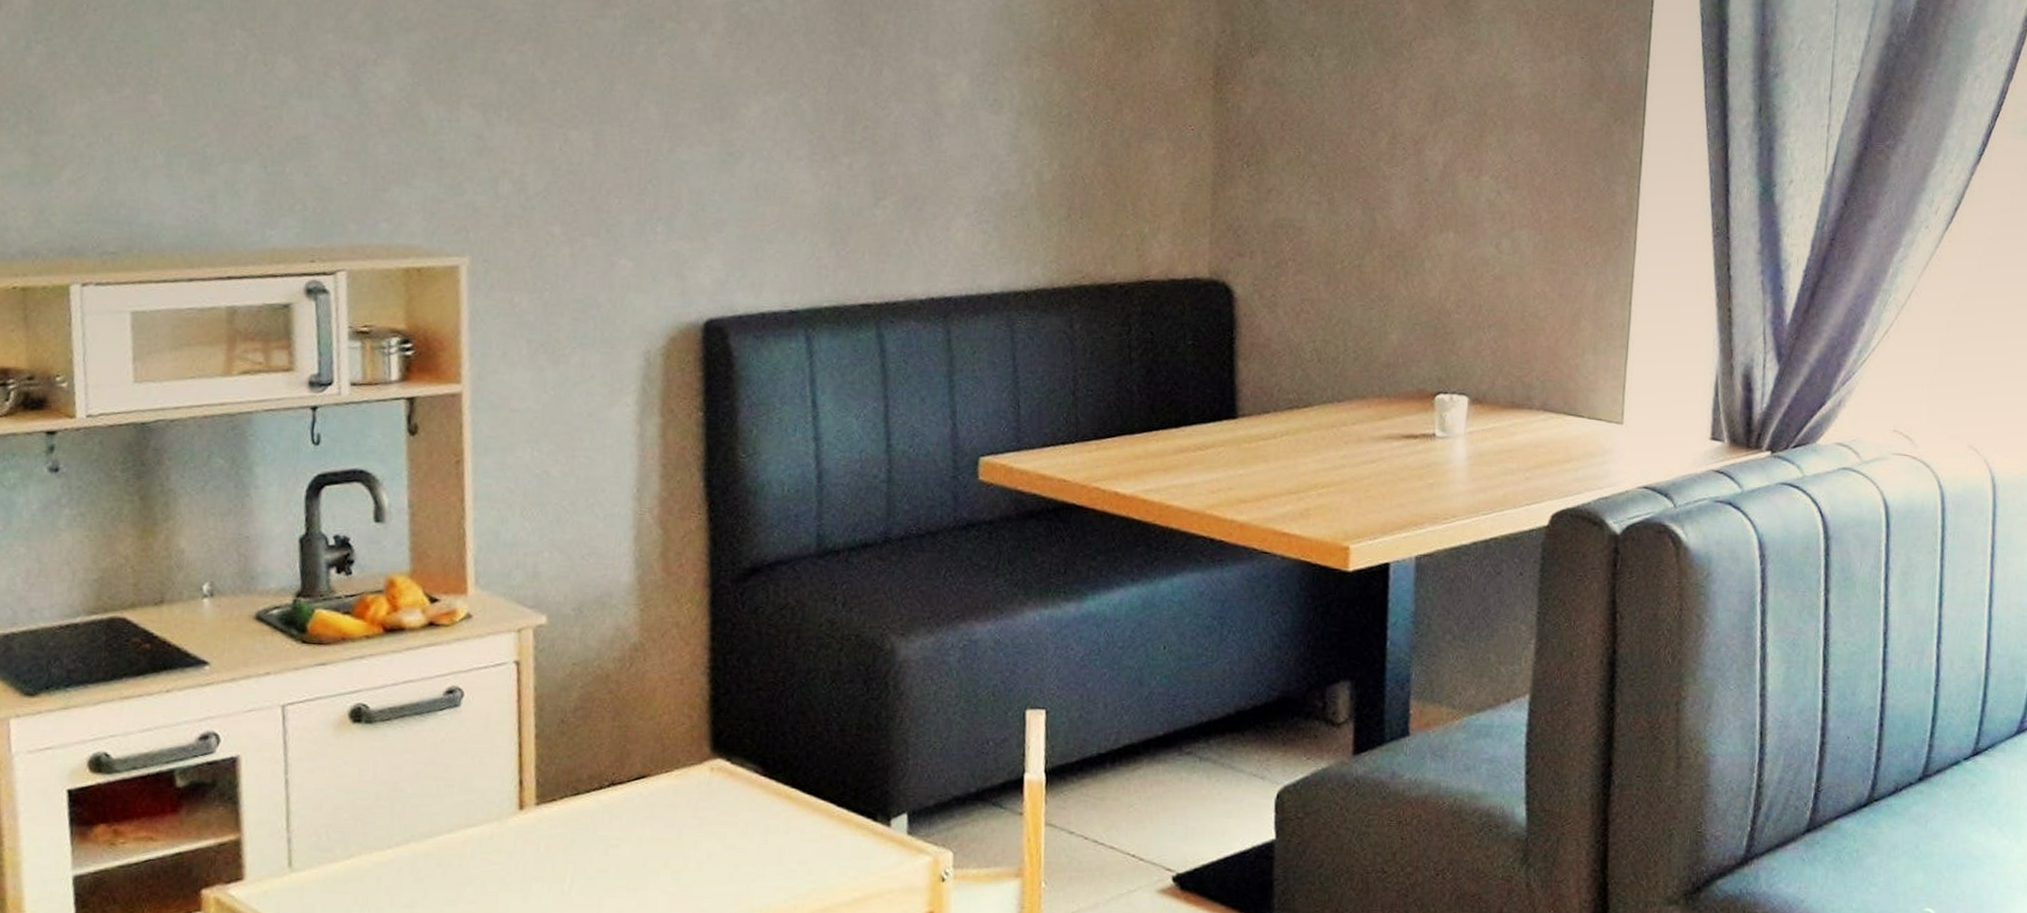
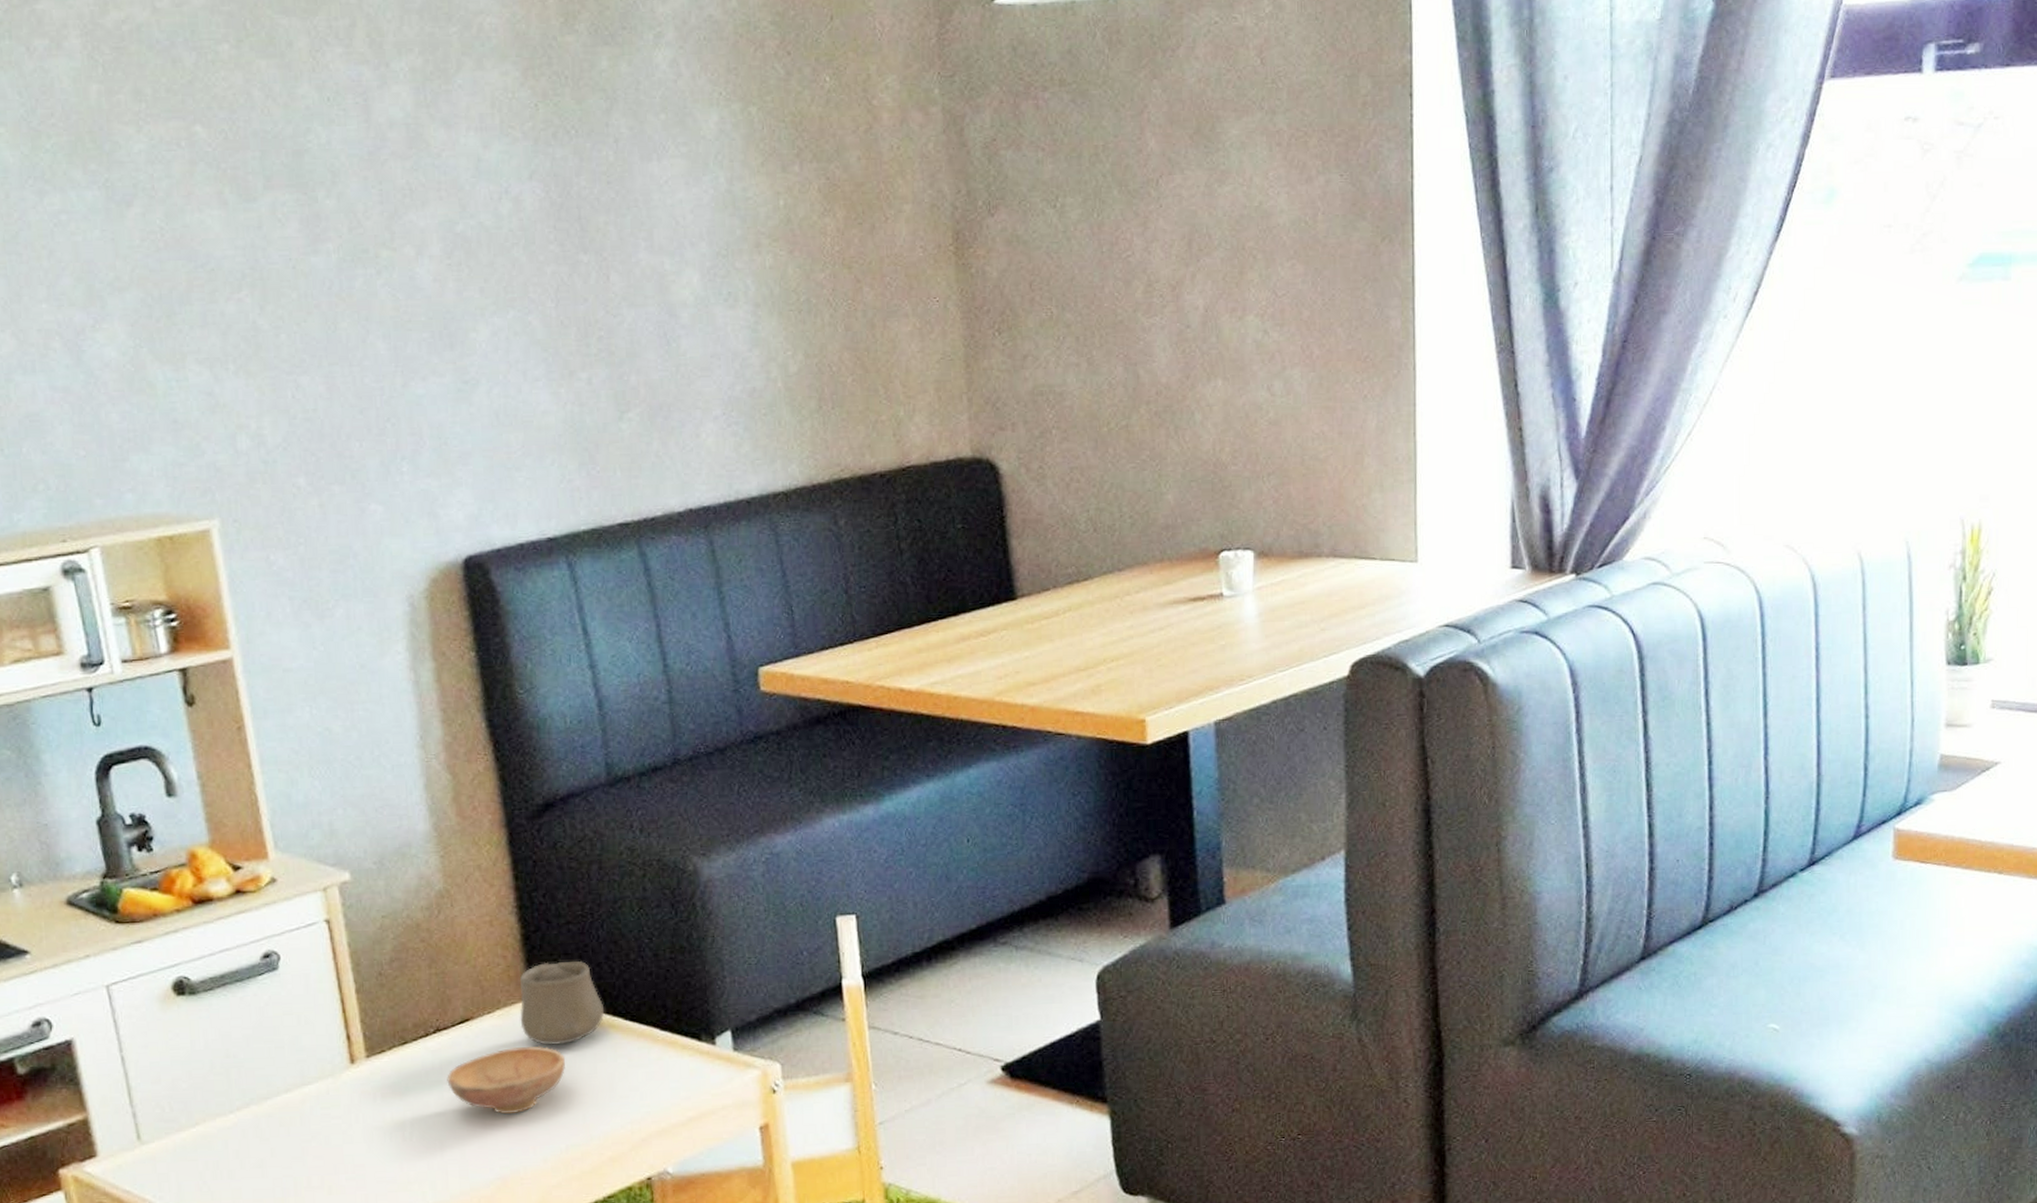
bowl: none [614,809,737,877] -> present [447,1045,565,1114]
cup: none [696,727,784,812] -> present [520,960,605,1046]

